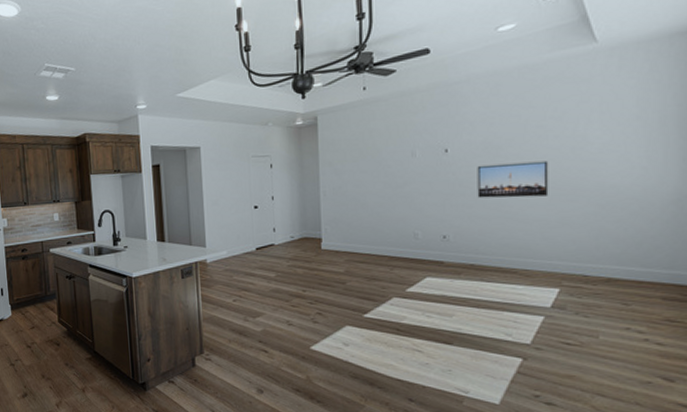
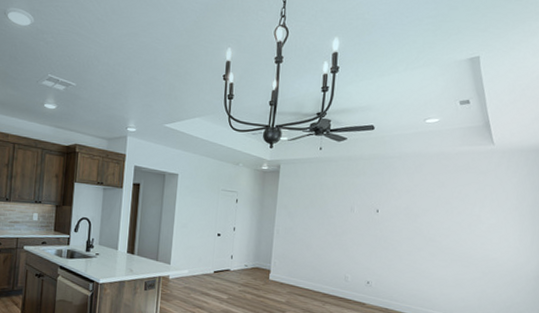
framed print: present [477,160,549,198] -> none [397,227,451,260]

